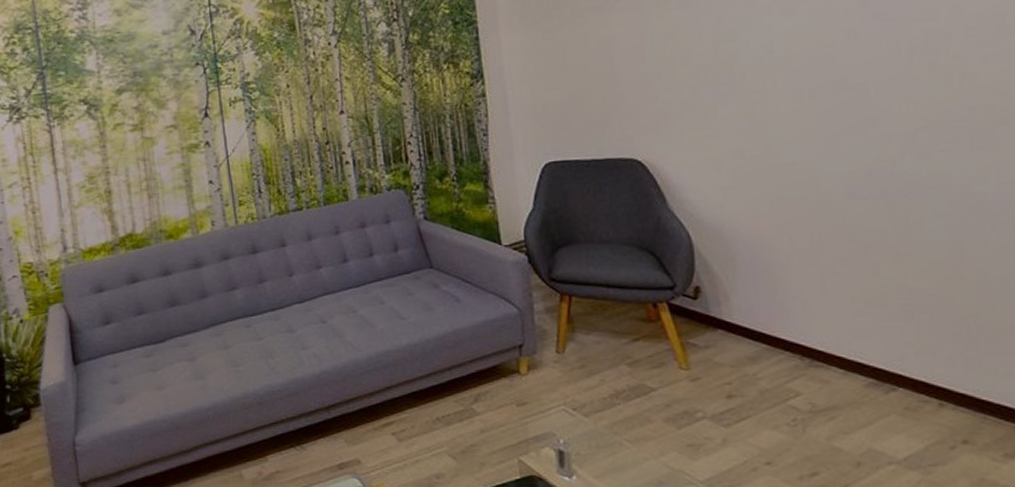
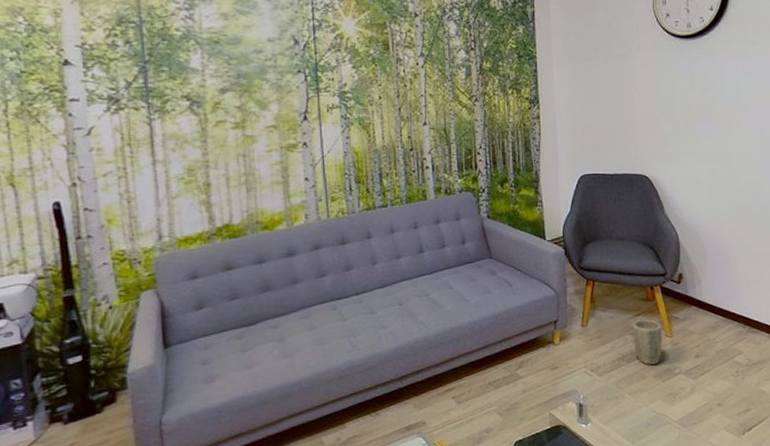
plant pot: none [629,345,675,405] -> present [633,319,662,365]

